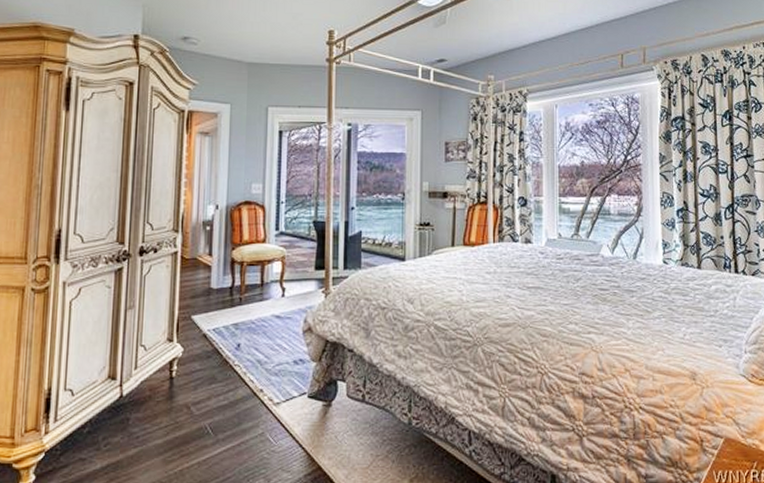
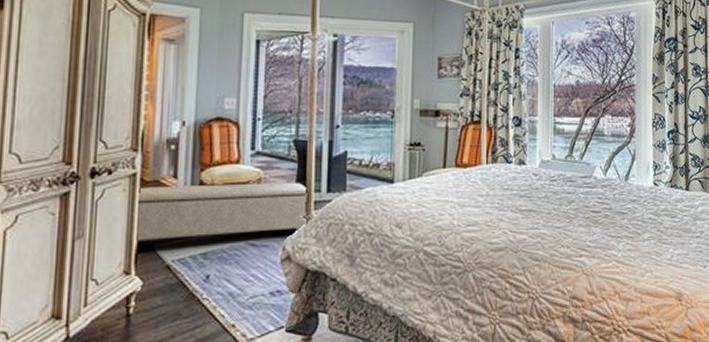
bench: none [178,260,327,312] -> present [136,183,309,242]

